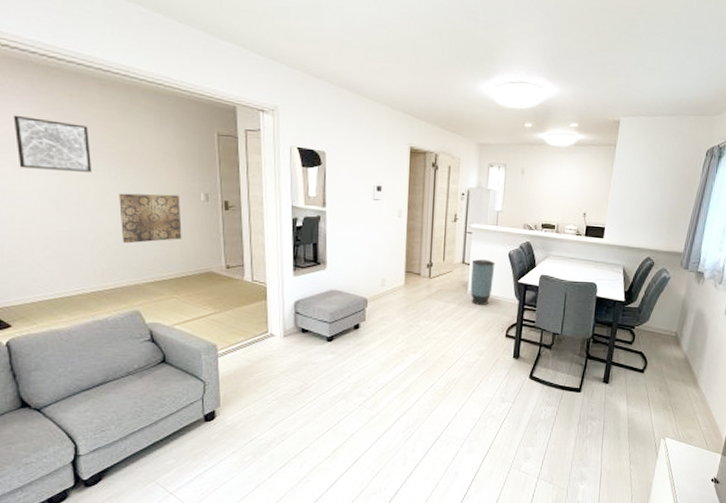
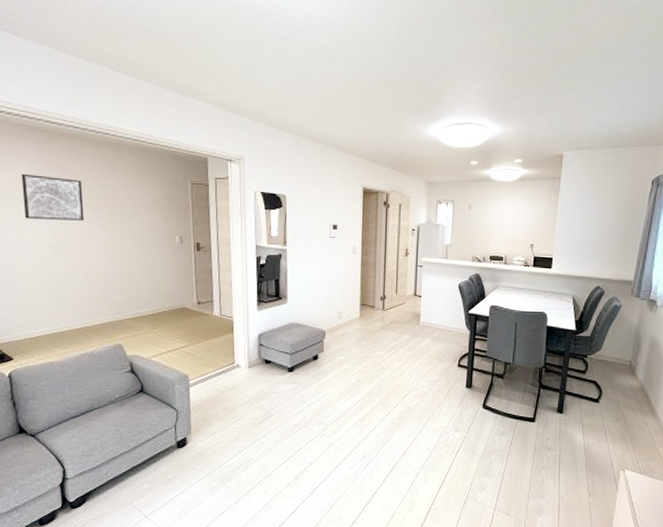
wall art: present [119,193,182,244] -> none [106,238,159,283]
trash can: present [470,259,495,305] -> none [422,291,446,336]

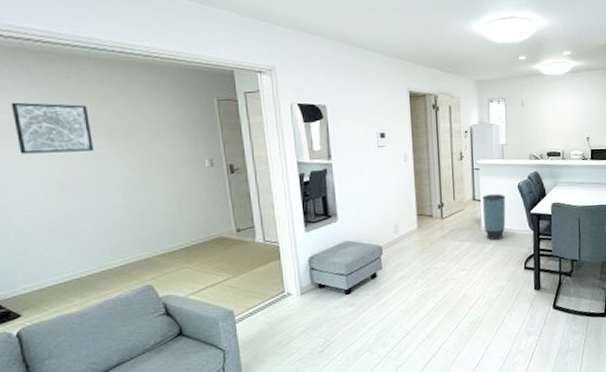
trash can: none [422,291,446,336] -> present [482,194,506,240]

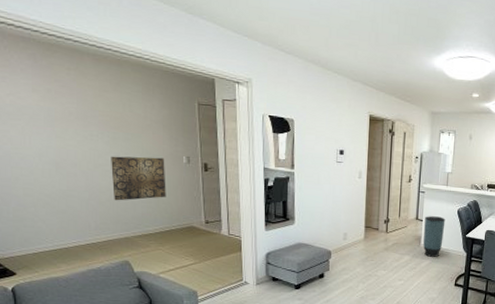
wall art: present [11,102,93,154] -> none [18,86,86,138]
wall art: none [123,163,190,218] -> present [111,156,166,201]

